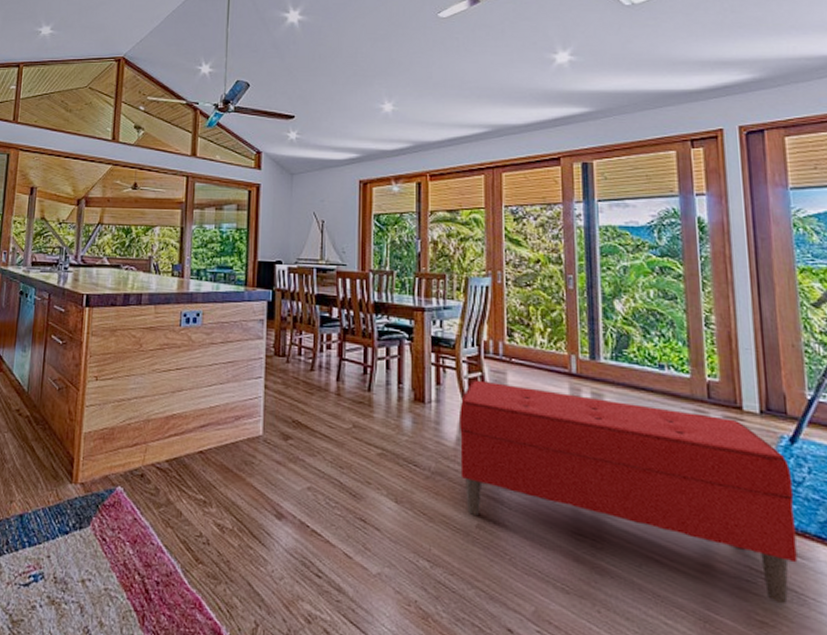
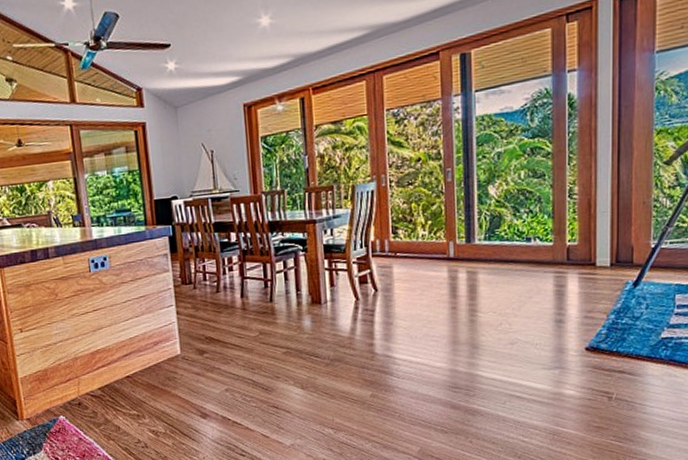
bench: present [460,380,798,605] -> none [352,274,632,412]

